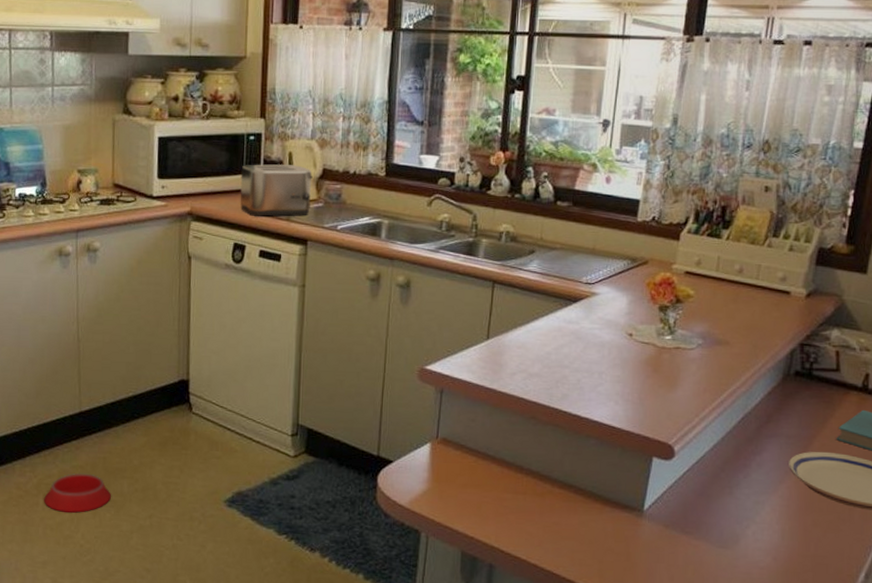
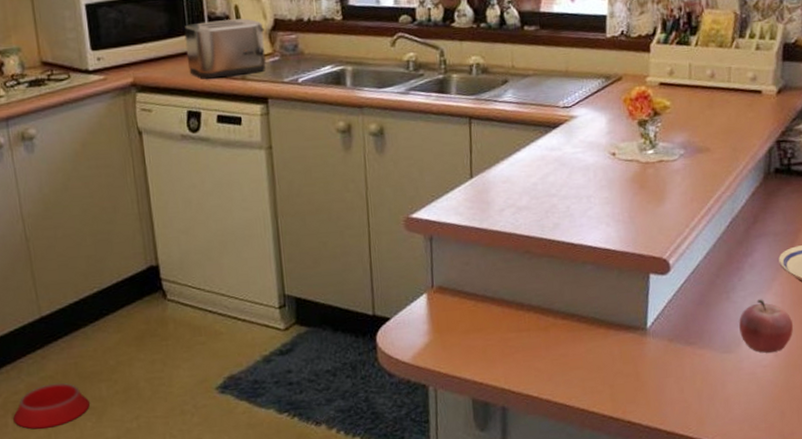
fruit: none [739,499,797,556] -> present [739,299,794,353]

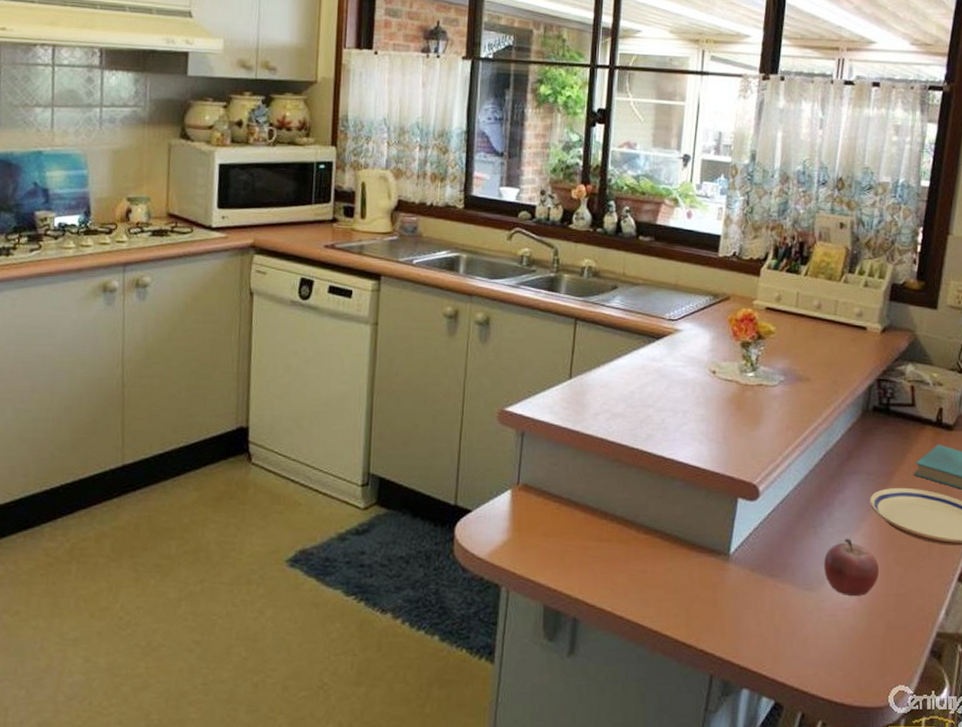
pet bowl: present [12,383,91,430] -> none [76,535,158,582]
toaster: present [184,18,266,79] -> none [308,194,387,250]

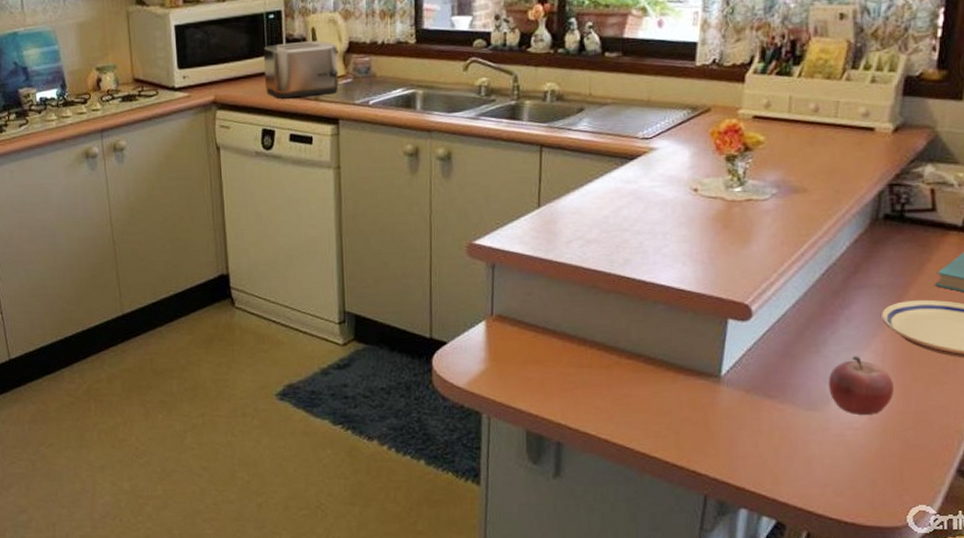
toaster: none [308,194,387,250] -> present [263,40,339,99]

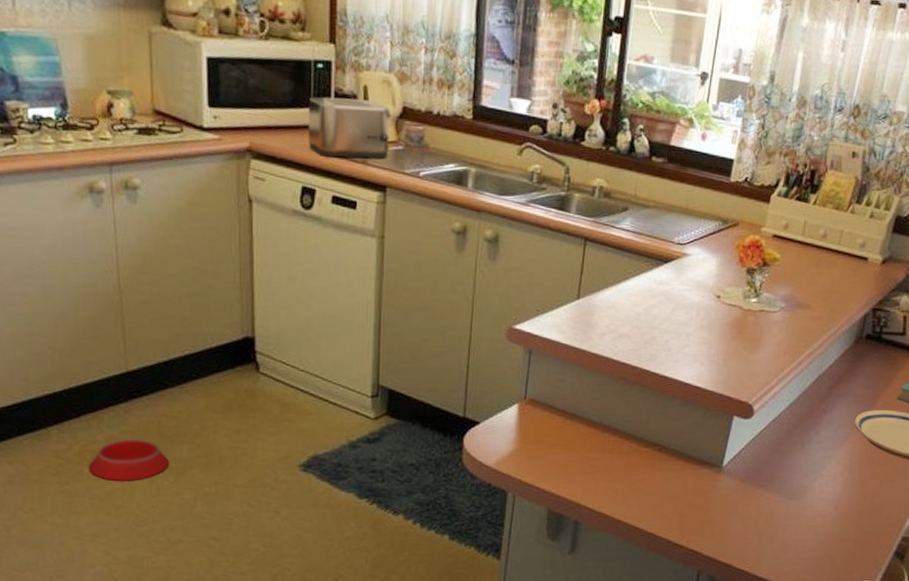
pet bowl: none [94,376,162,417] -> present [88,438,170,482]
fruit: present [829,356,895,415] -> none [807,454,858,505]

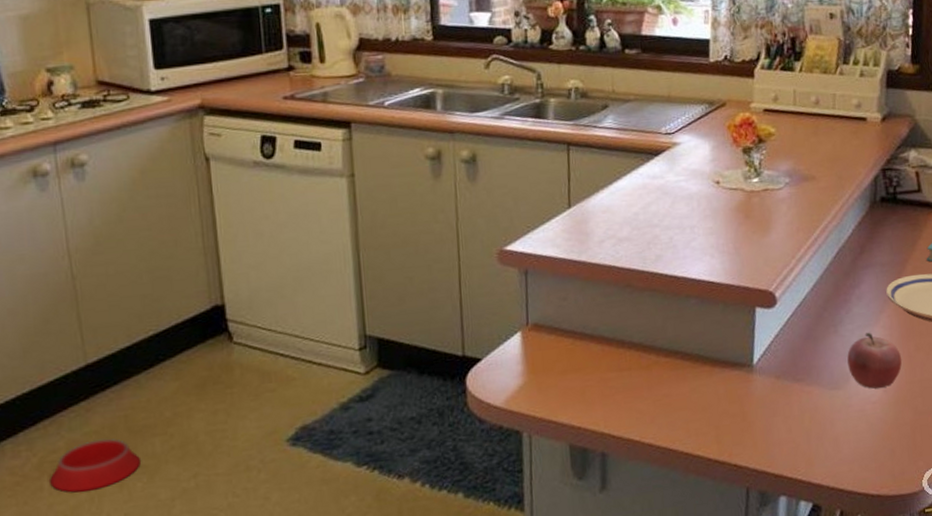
toaster: present [307,97,391,159] -> none [259,37,350,101]
fruit: none [807,454,858,505] -> present [847,332,902,389]

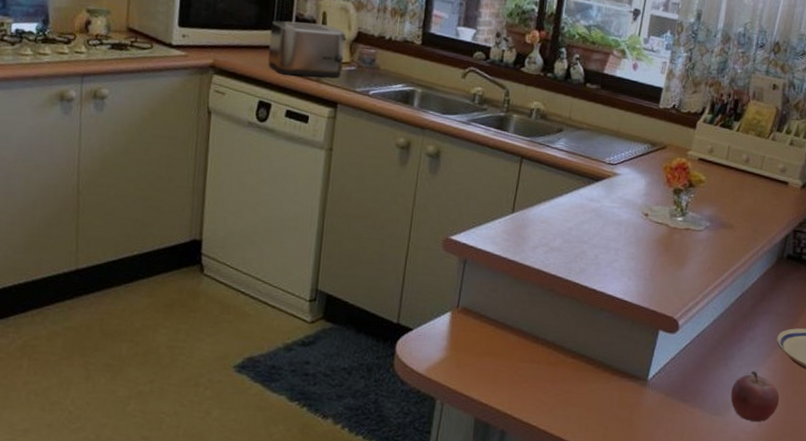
pet bowl: present [48,438,142,493] -> none [27,335,109,378]
toaster: none [259,37,350,101] -> present [267,20,347,78]

